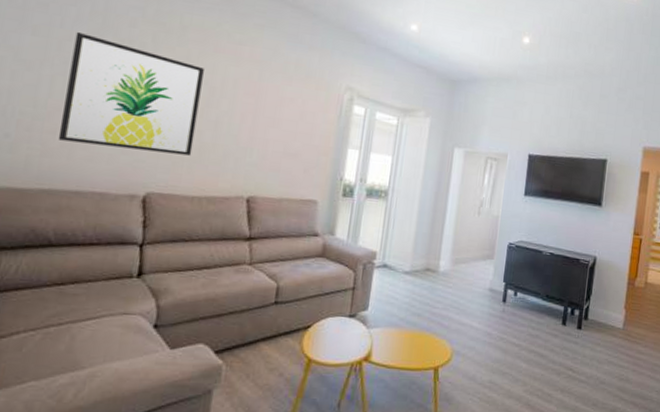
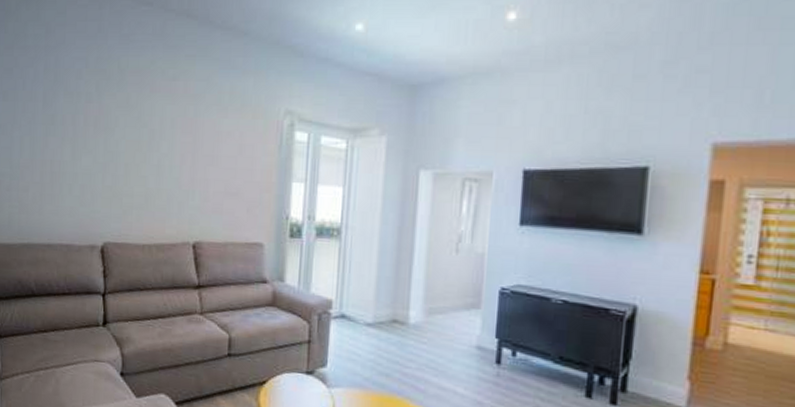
wall art: present [58,31,204,156] -> none [30,91,143,203]

